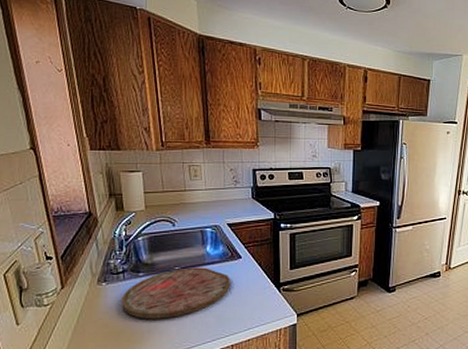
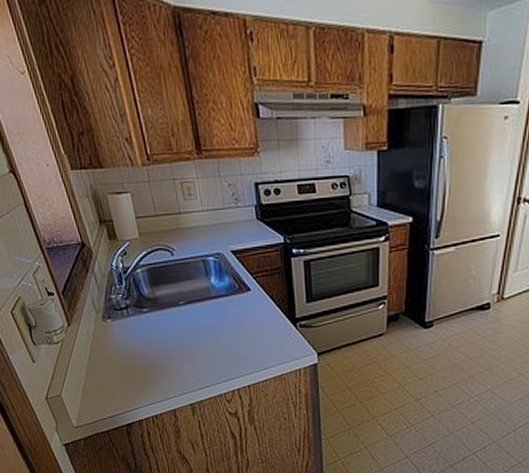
cutting board: present [122,267,231,319] -> none [129,301,241,358]

